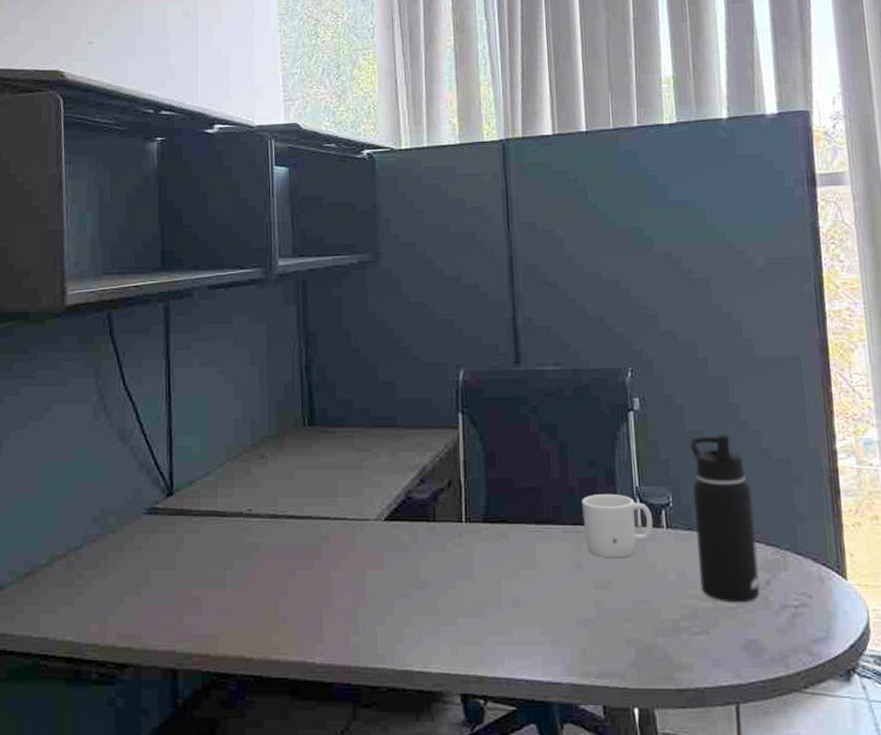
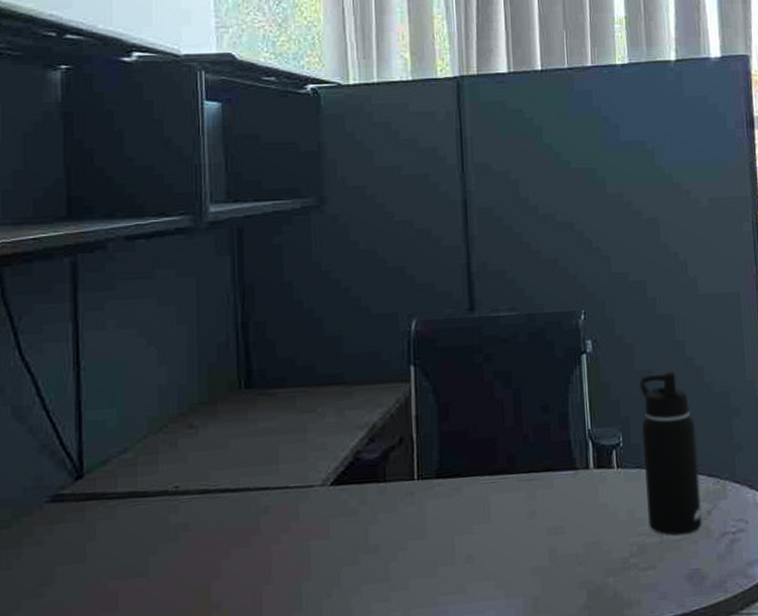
mug: present [582,493,654,559] -> none [536,438,605,504]

